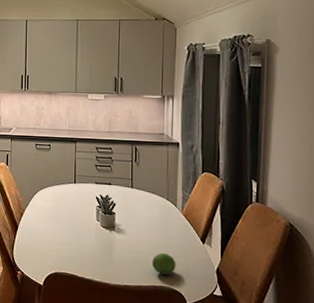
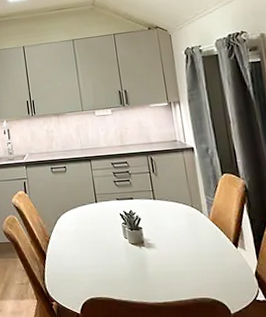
fruit: present [152,253,176,275] -> none [188,263,213,285]

